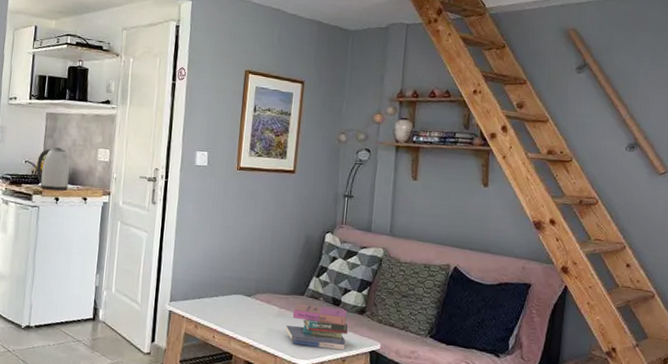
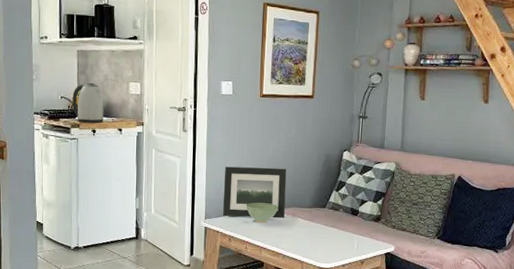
picture frame: none [190,244,263,306] -> present [223,166,287,219]
bowl: none [215,285,252,310] -> present [246,202,279,224]
books: present [285,303,348,351] -> none [310,214,366,254]

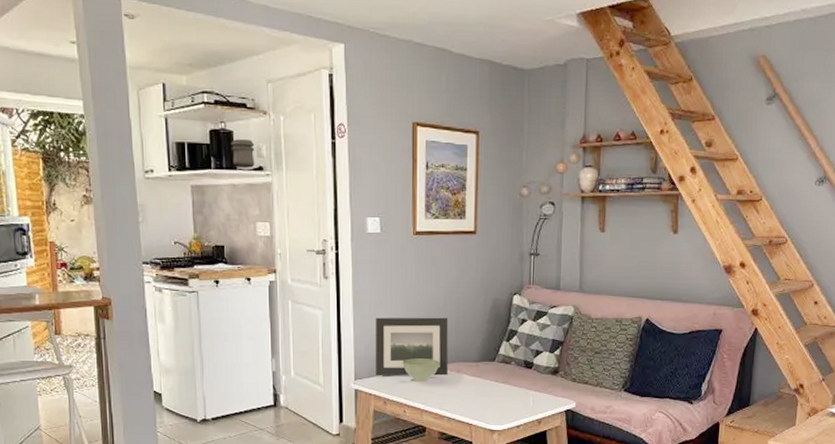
kettle: present [72,83,104,124] -> none [188,225,228,273]
jar: none [112,13,131,37] -> present [231,139,255,168]

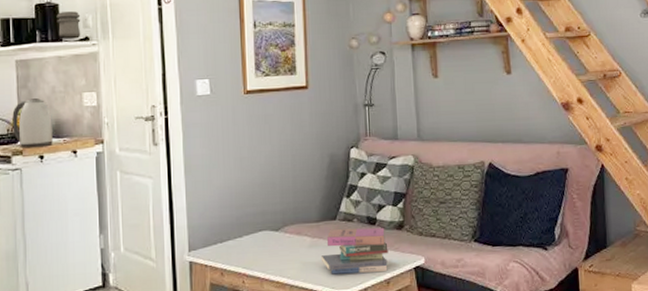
kettle: none [188,225,228,273] -> present [12,98,53,149]
picture frame: present [376,317,449,377] -> none [209,177,287,246]
bowl: present [402,358,440,383] -> none [238,222,279,249]
books: none [478,369,542,413] -> present [320,227,388,275]

